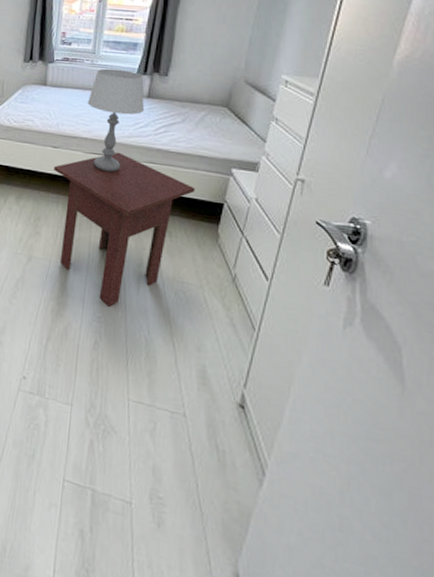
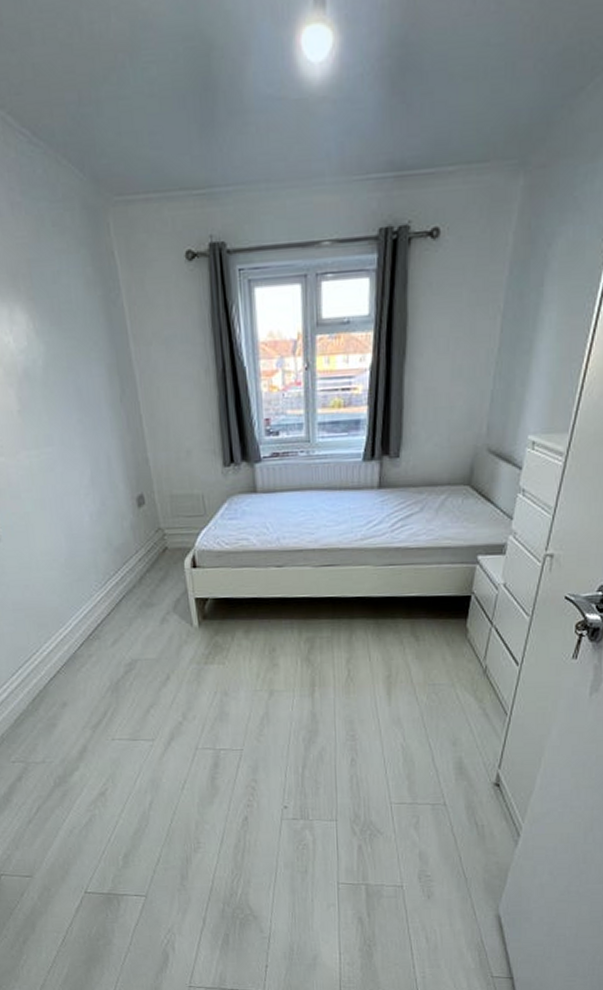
side table: present [53,152,196,307] -> none [281,559,440,724]
table lamp: present [87,68,145,173] -> none [308,457,377,584]

